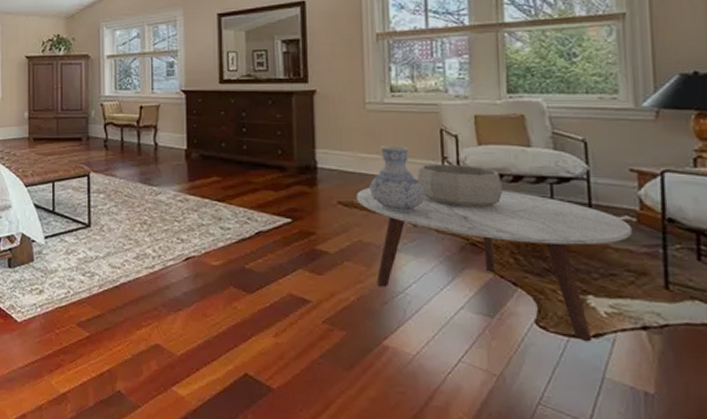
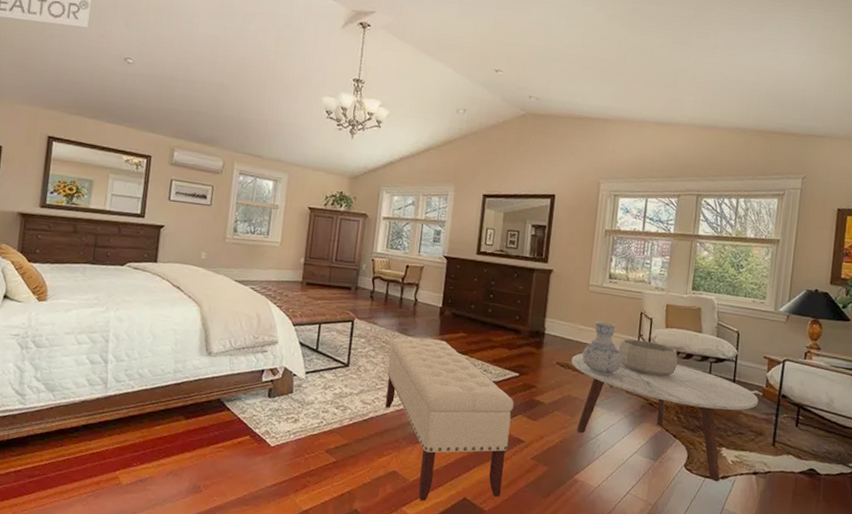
bench: none [132,187,292,379] -> present [385,337,514,502]

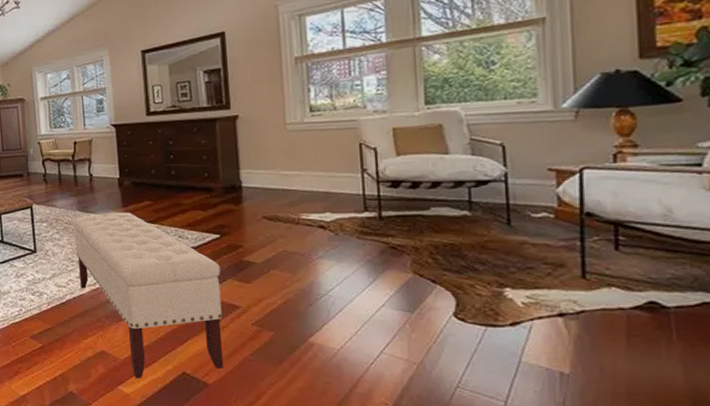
coffee table: present [571,353,759,482] -> none [280,197,550,330]
vase: present [582,321,623,376] -> none [292,161,346,223]
decorative bowl: present [618,338,678,377] -> none [337,175,421,215]

